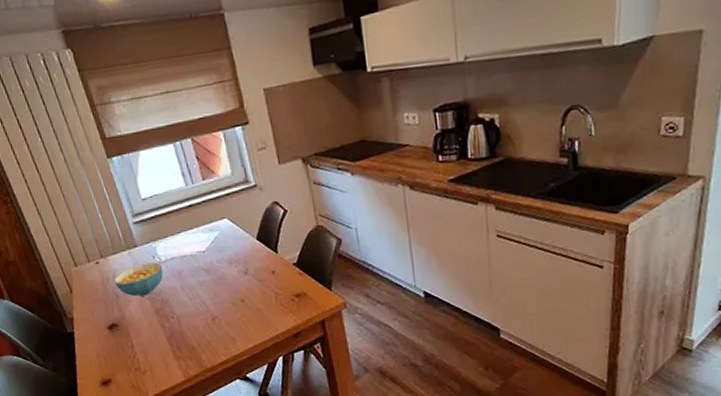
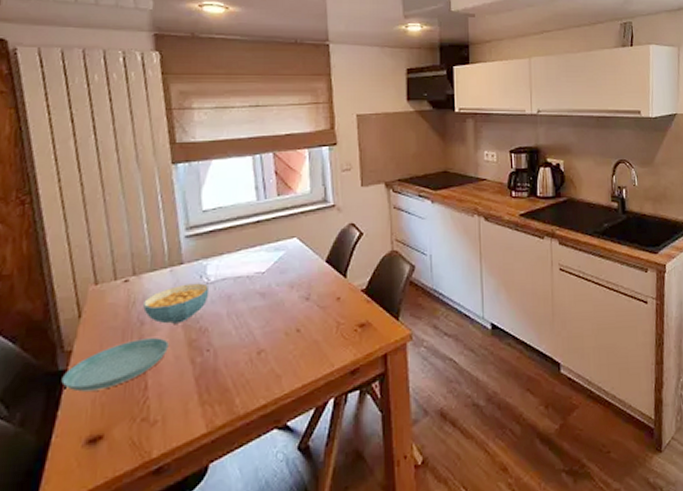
saucer: none [72,308,142,348] -> present [61,338,169,392]

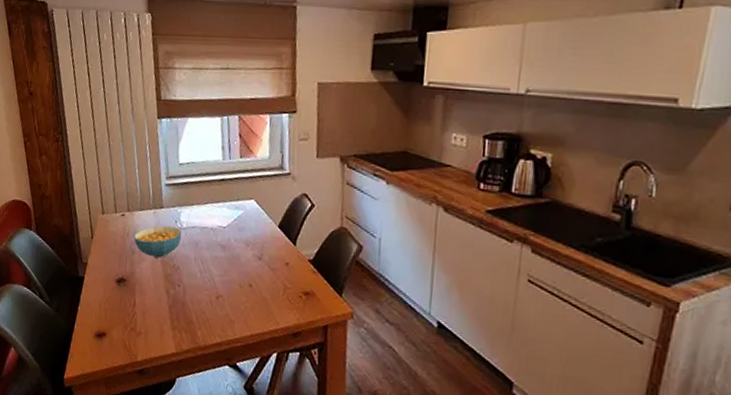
saucer: present [61,338,169,392] -> none [80,264,151,299]

